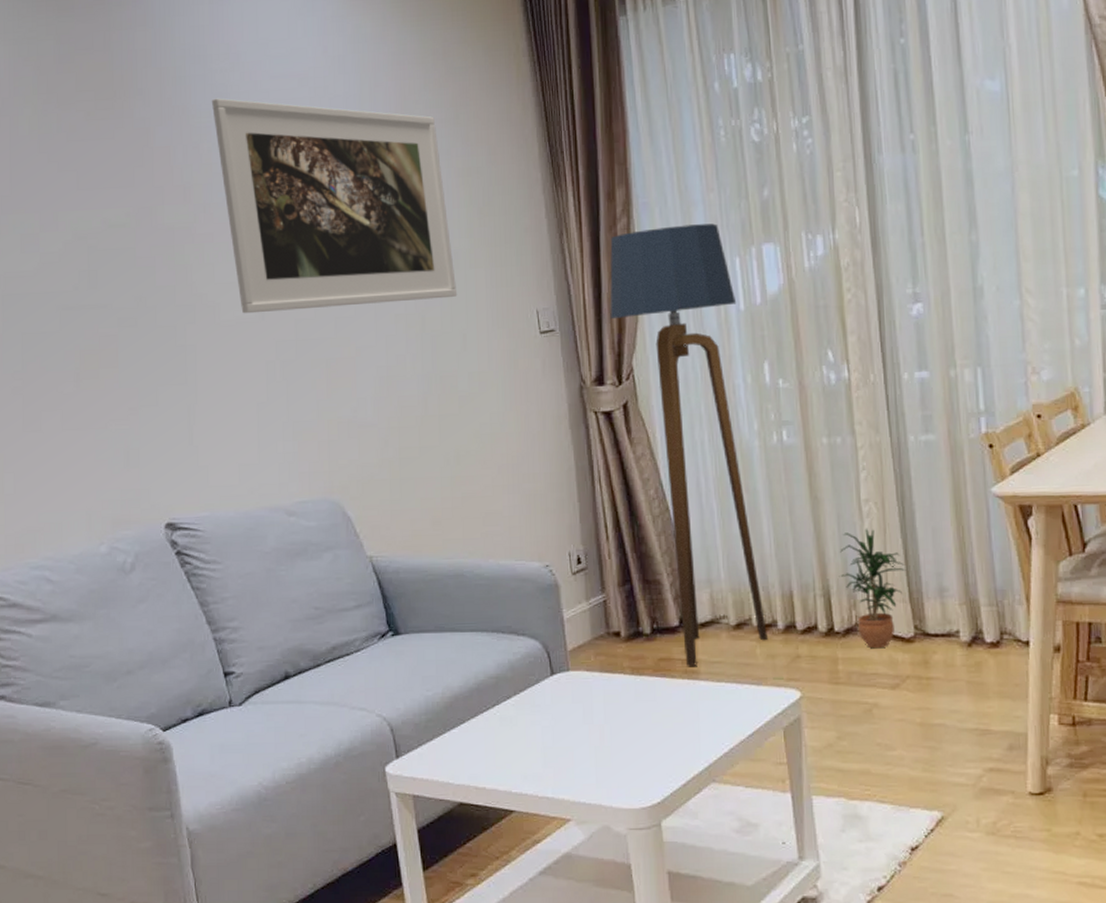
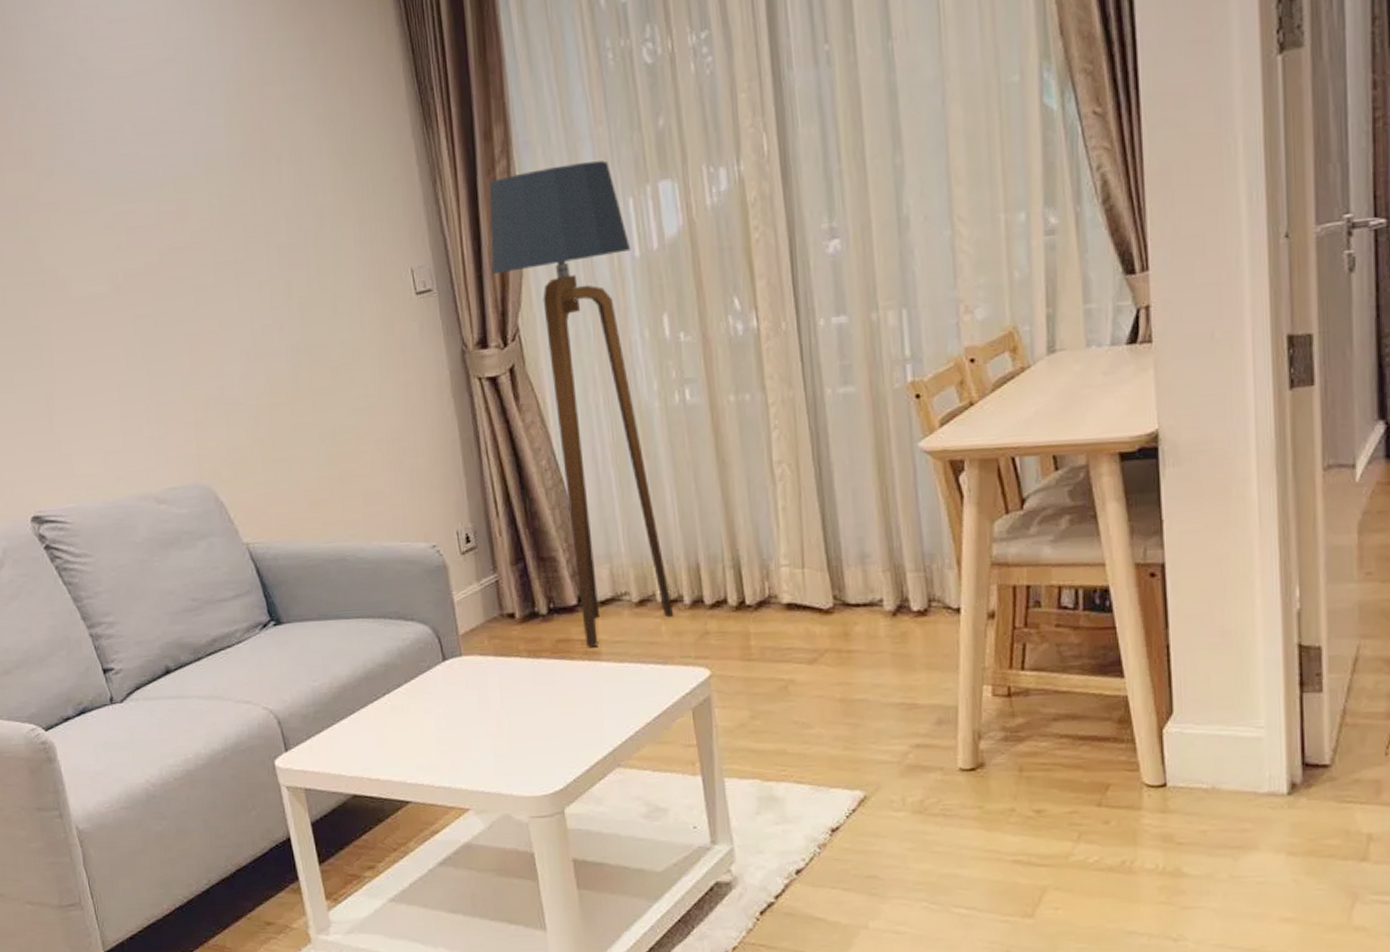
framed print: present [211,98,458,314] -> none [46,49,325,289]
potted plant: present [839,528,906,649] -> none [749,492,824,622]

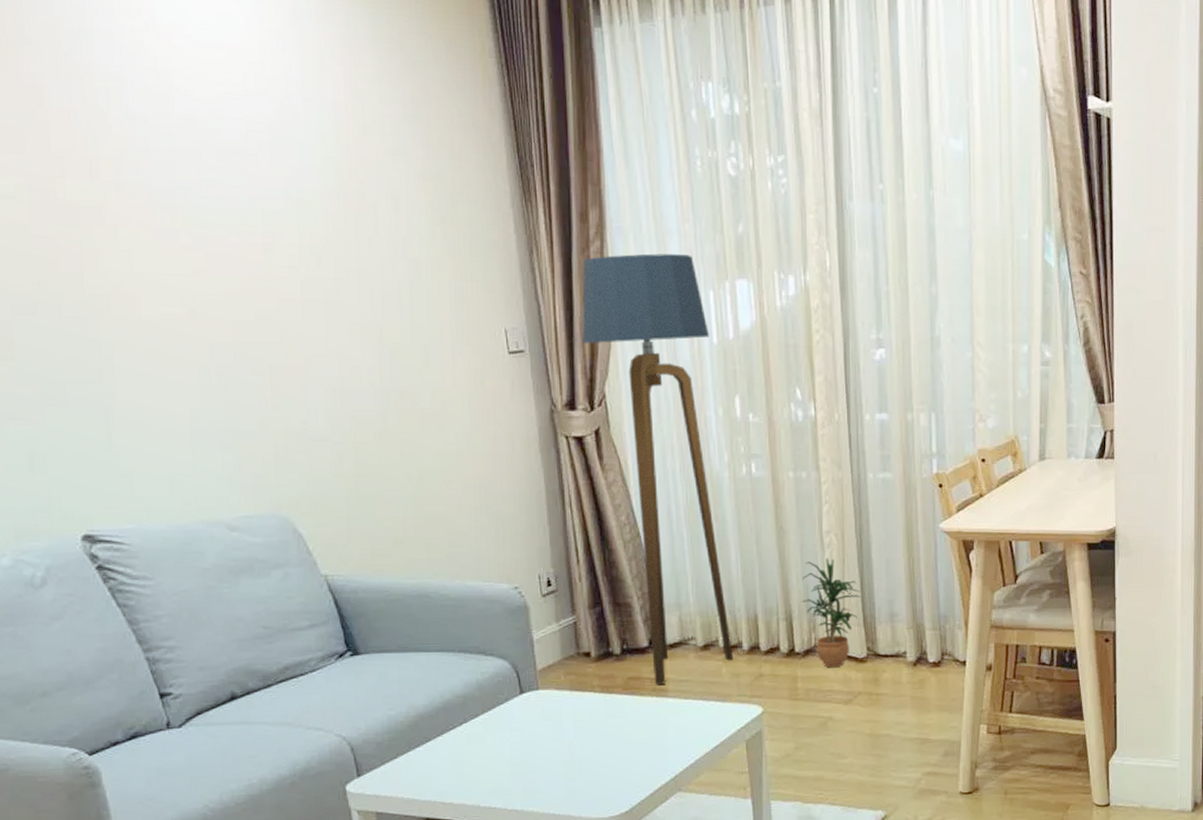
potted plant: none [749,492,824,622] -> present [800,557,862,668]

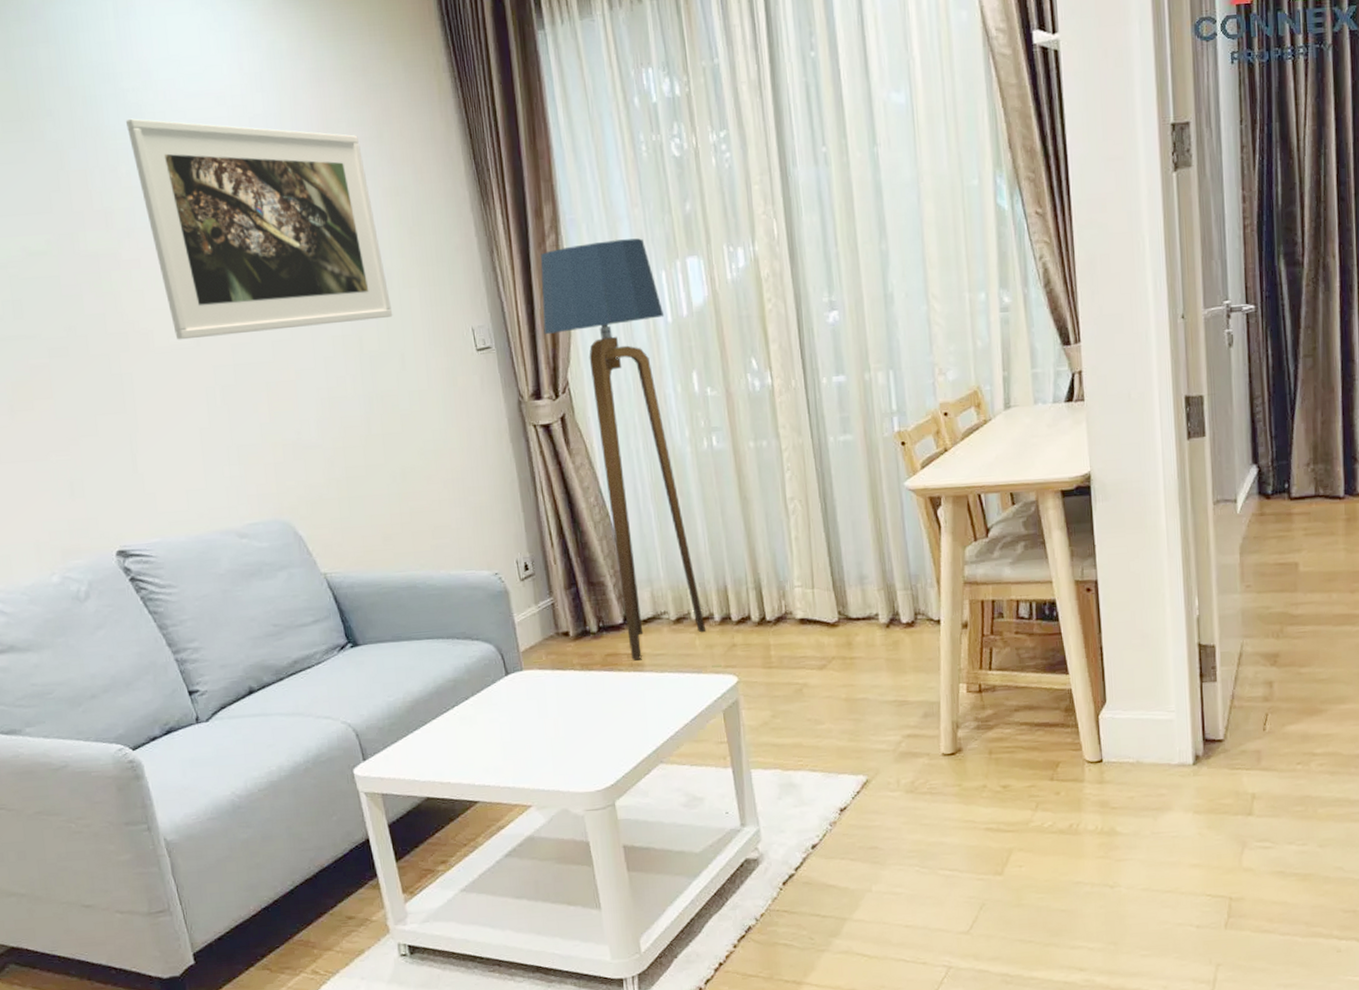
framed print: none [120,60,419,310] -> present [125,118,393,340]
potted plant: present [800,557,862,668] -> none [768,524,830,634]

